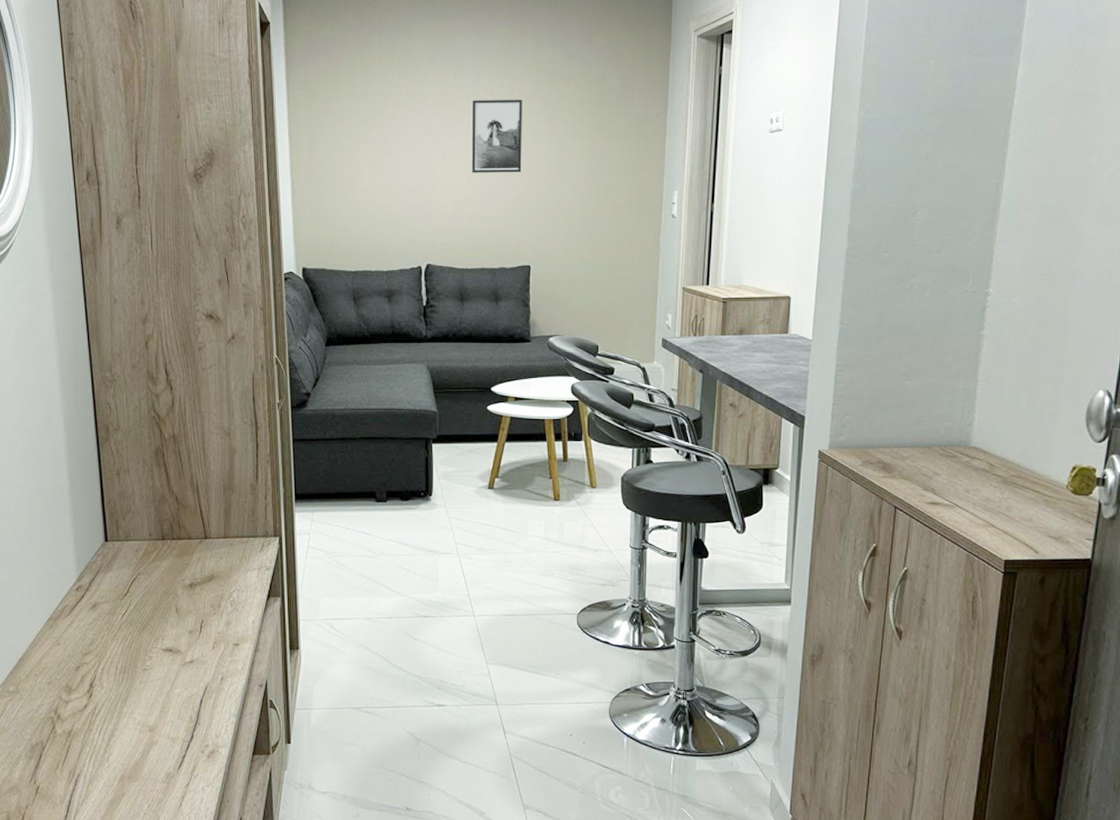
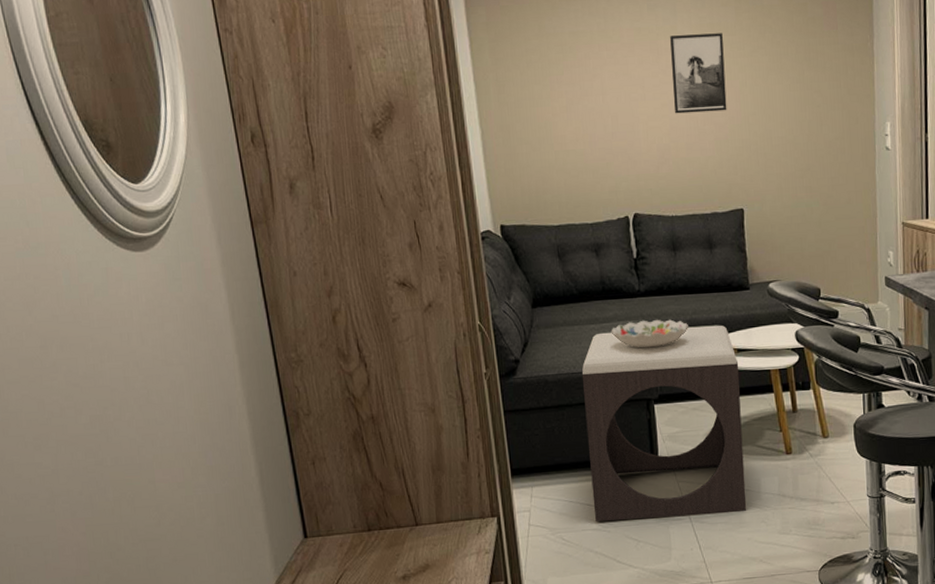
footstool: none [367,373,515,551] -> present [581,325,747,521]
decorative bowl: none [397,364,470,391] -> present [611,319,688,348]

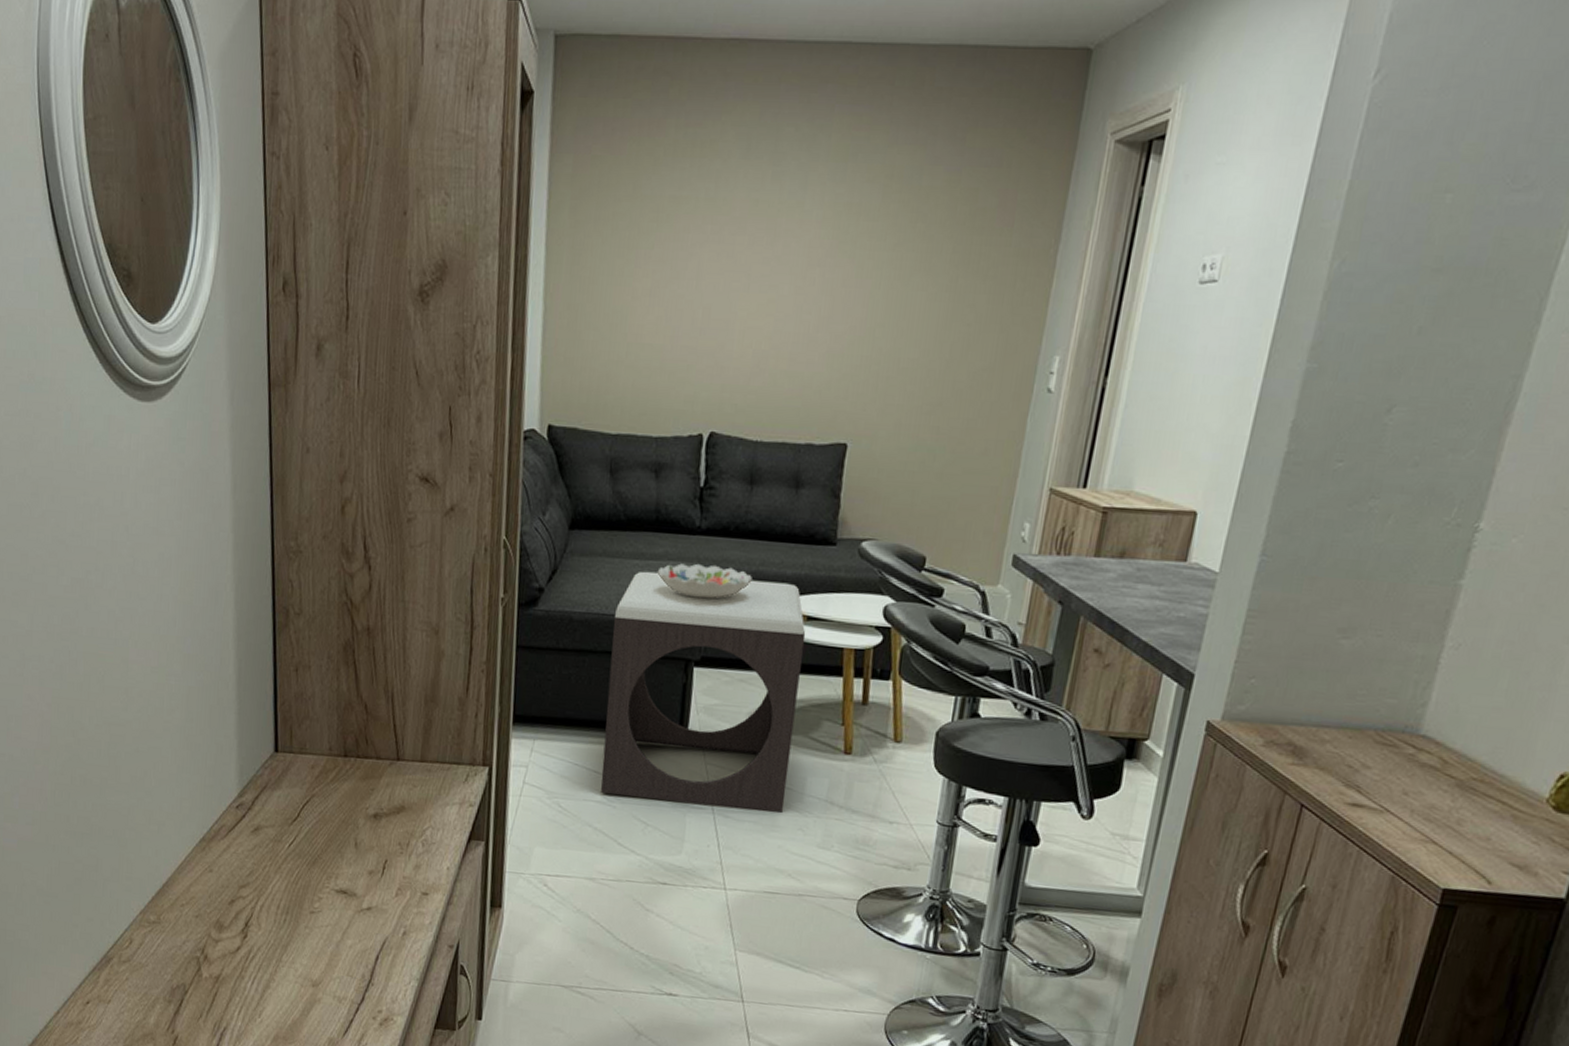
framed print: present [670,33,727,114] -> none [782,214,861,317]

